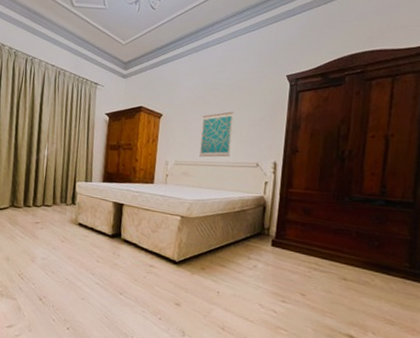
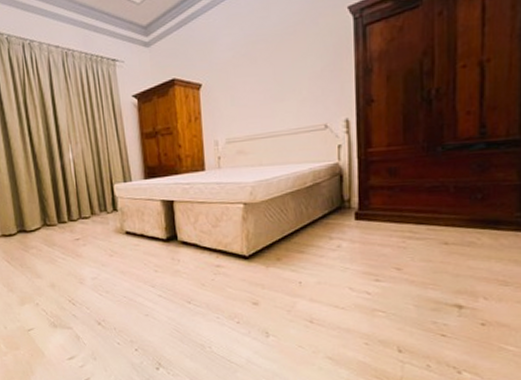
wall art: present [199,111,234,157] -> none [250,65,291,129]

